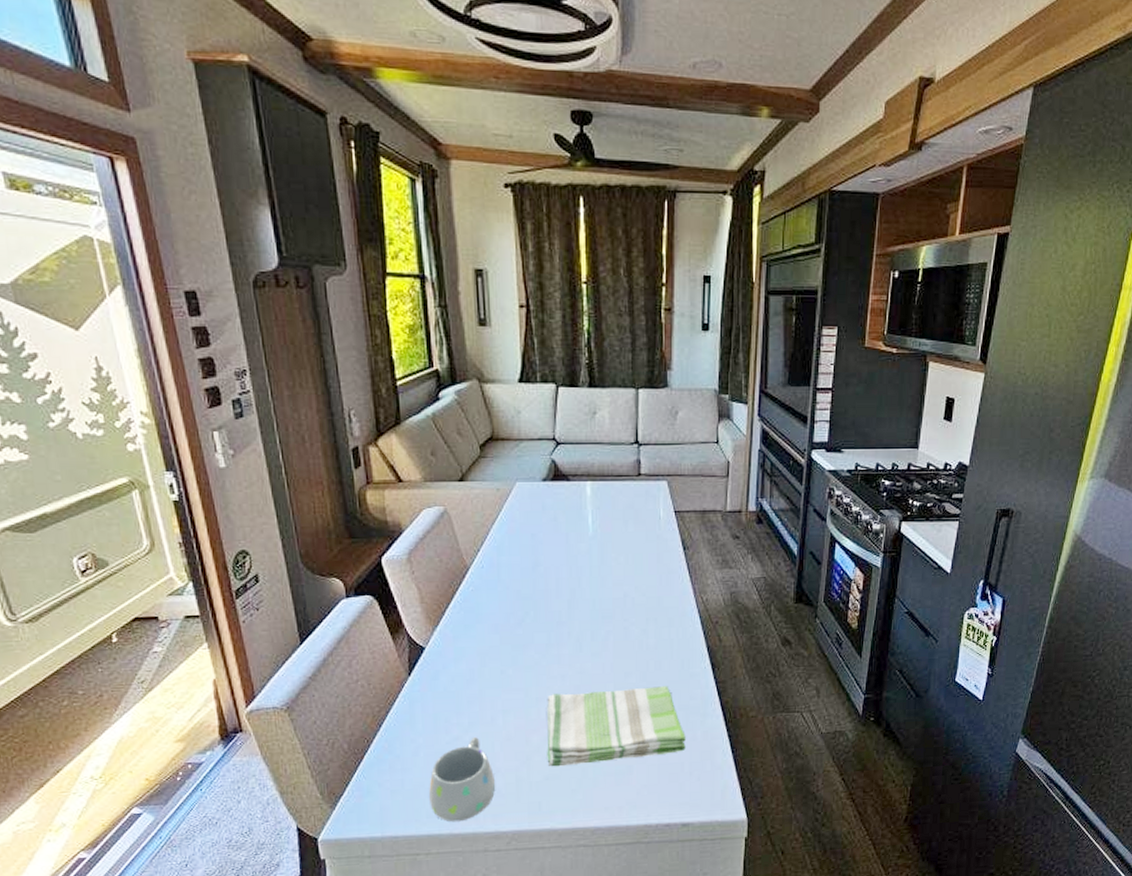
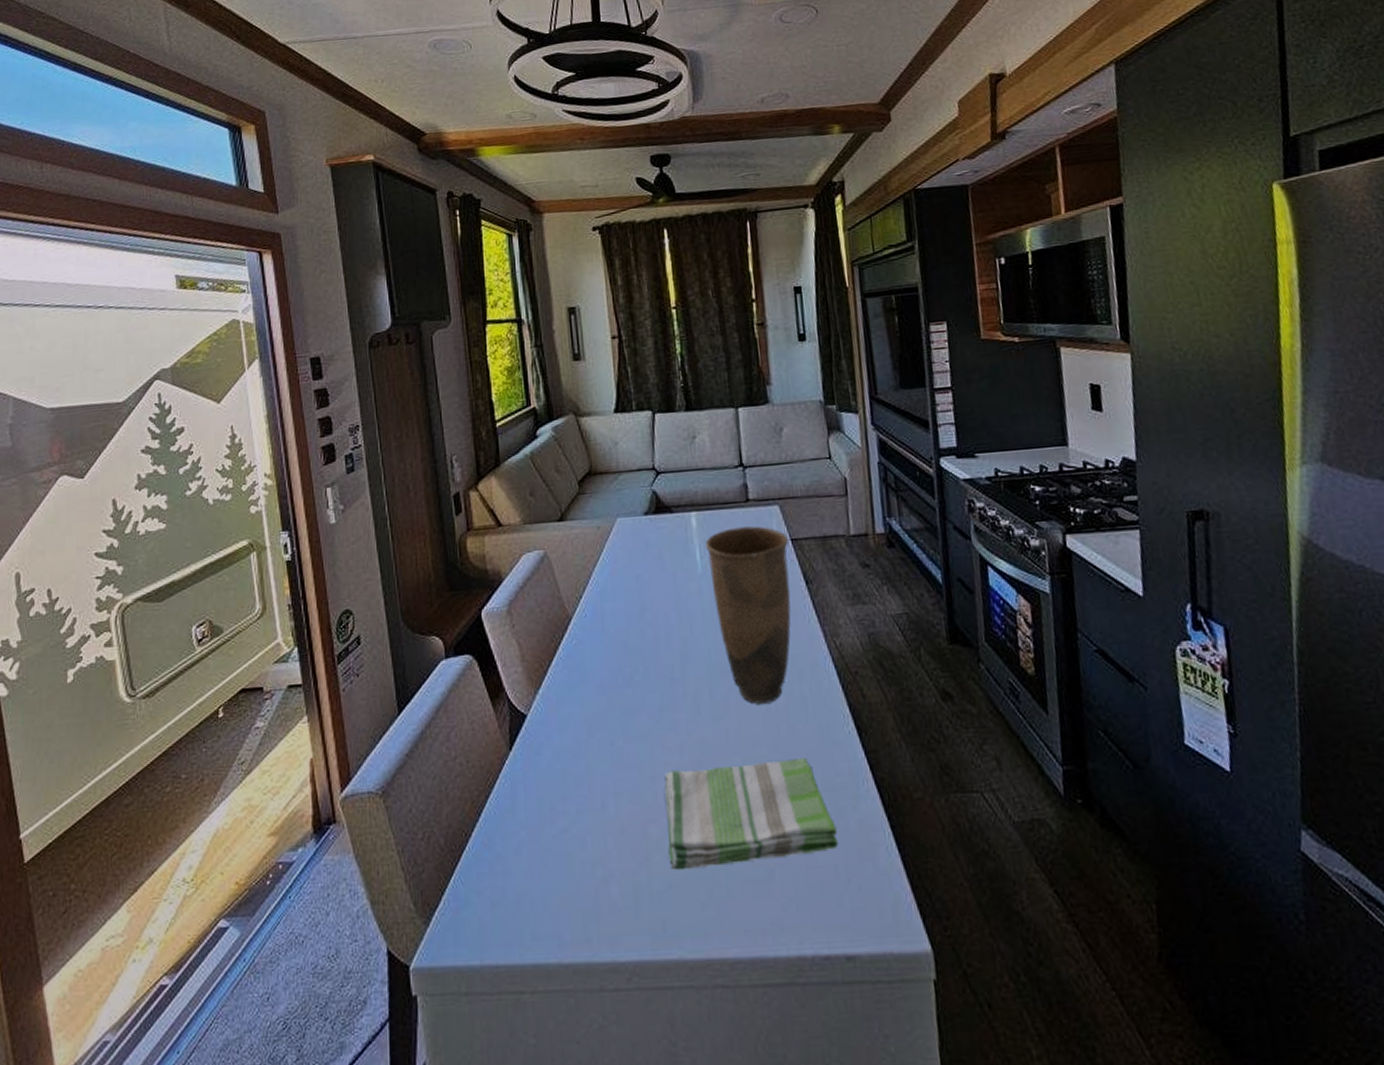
mug: present [429,736,496,822] -> none [533,828,611,947]
vase: none [597,498,672,644] -> present [705,526,791,704]

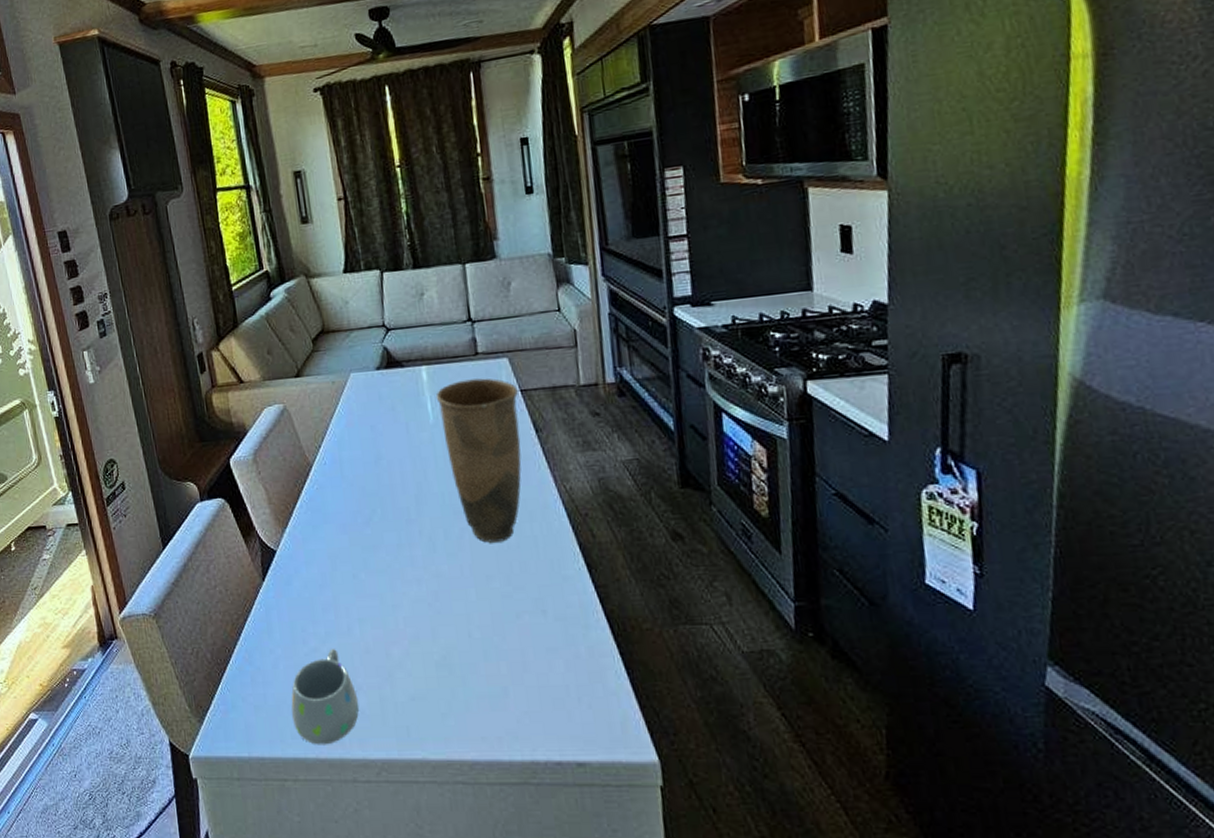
mug: none [533,828,611,947] -> present [291,648,360,745]
dish towel: present [664,758,838,871] -> none [404,591,569,686]

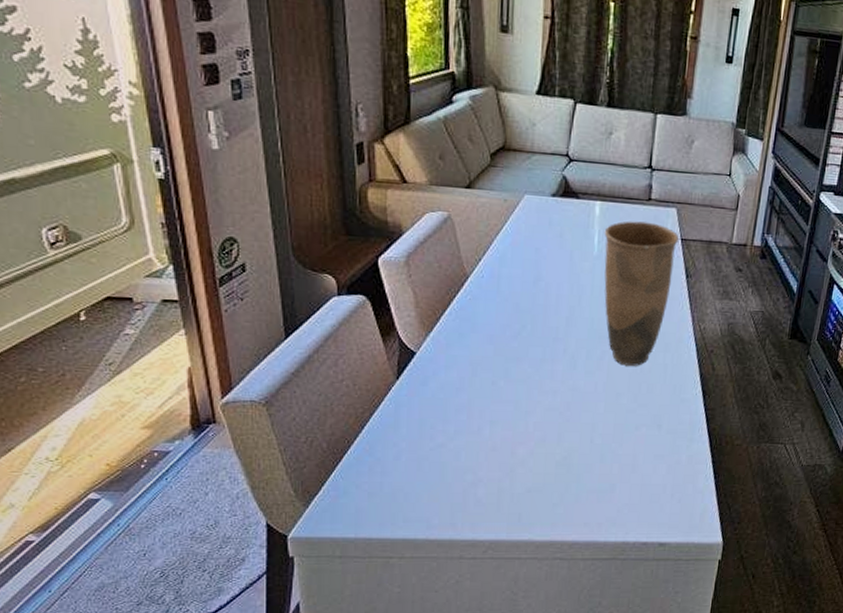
mug: present [291,648,360,745] -> none [408,445,477,528]

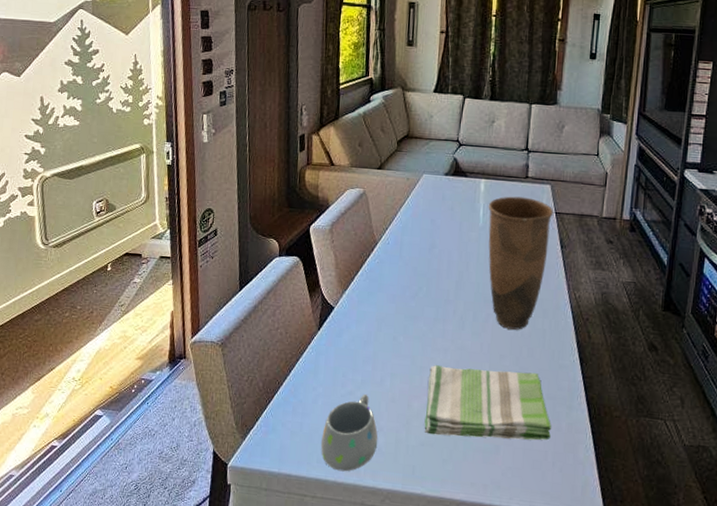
mug: none [408,445,477,528] -> present [321,393,378,472]
dish towel: none [531,408,671,480] -> present [424,365,551,441]

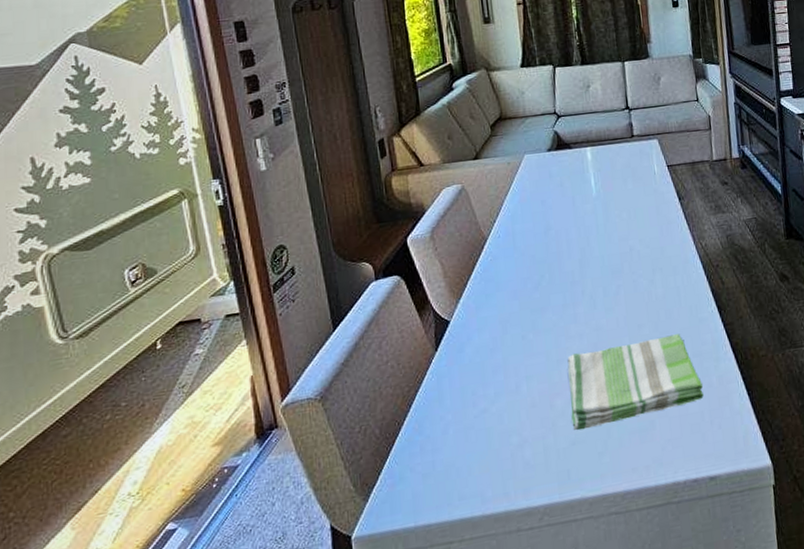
mug: present [321,393,378,472] -> none [459,406,525,503]
vase: present [488,196,553,330] -> none [598,156,668,296]

